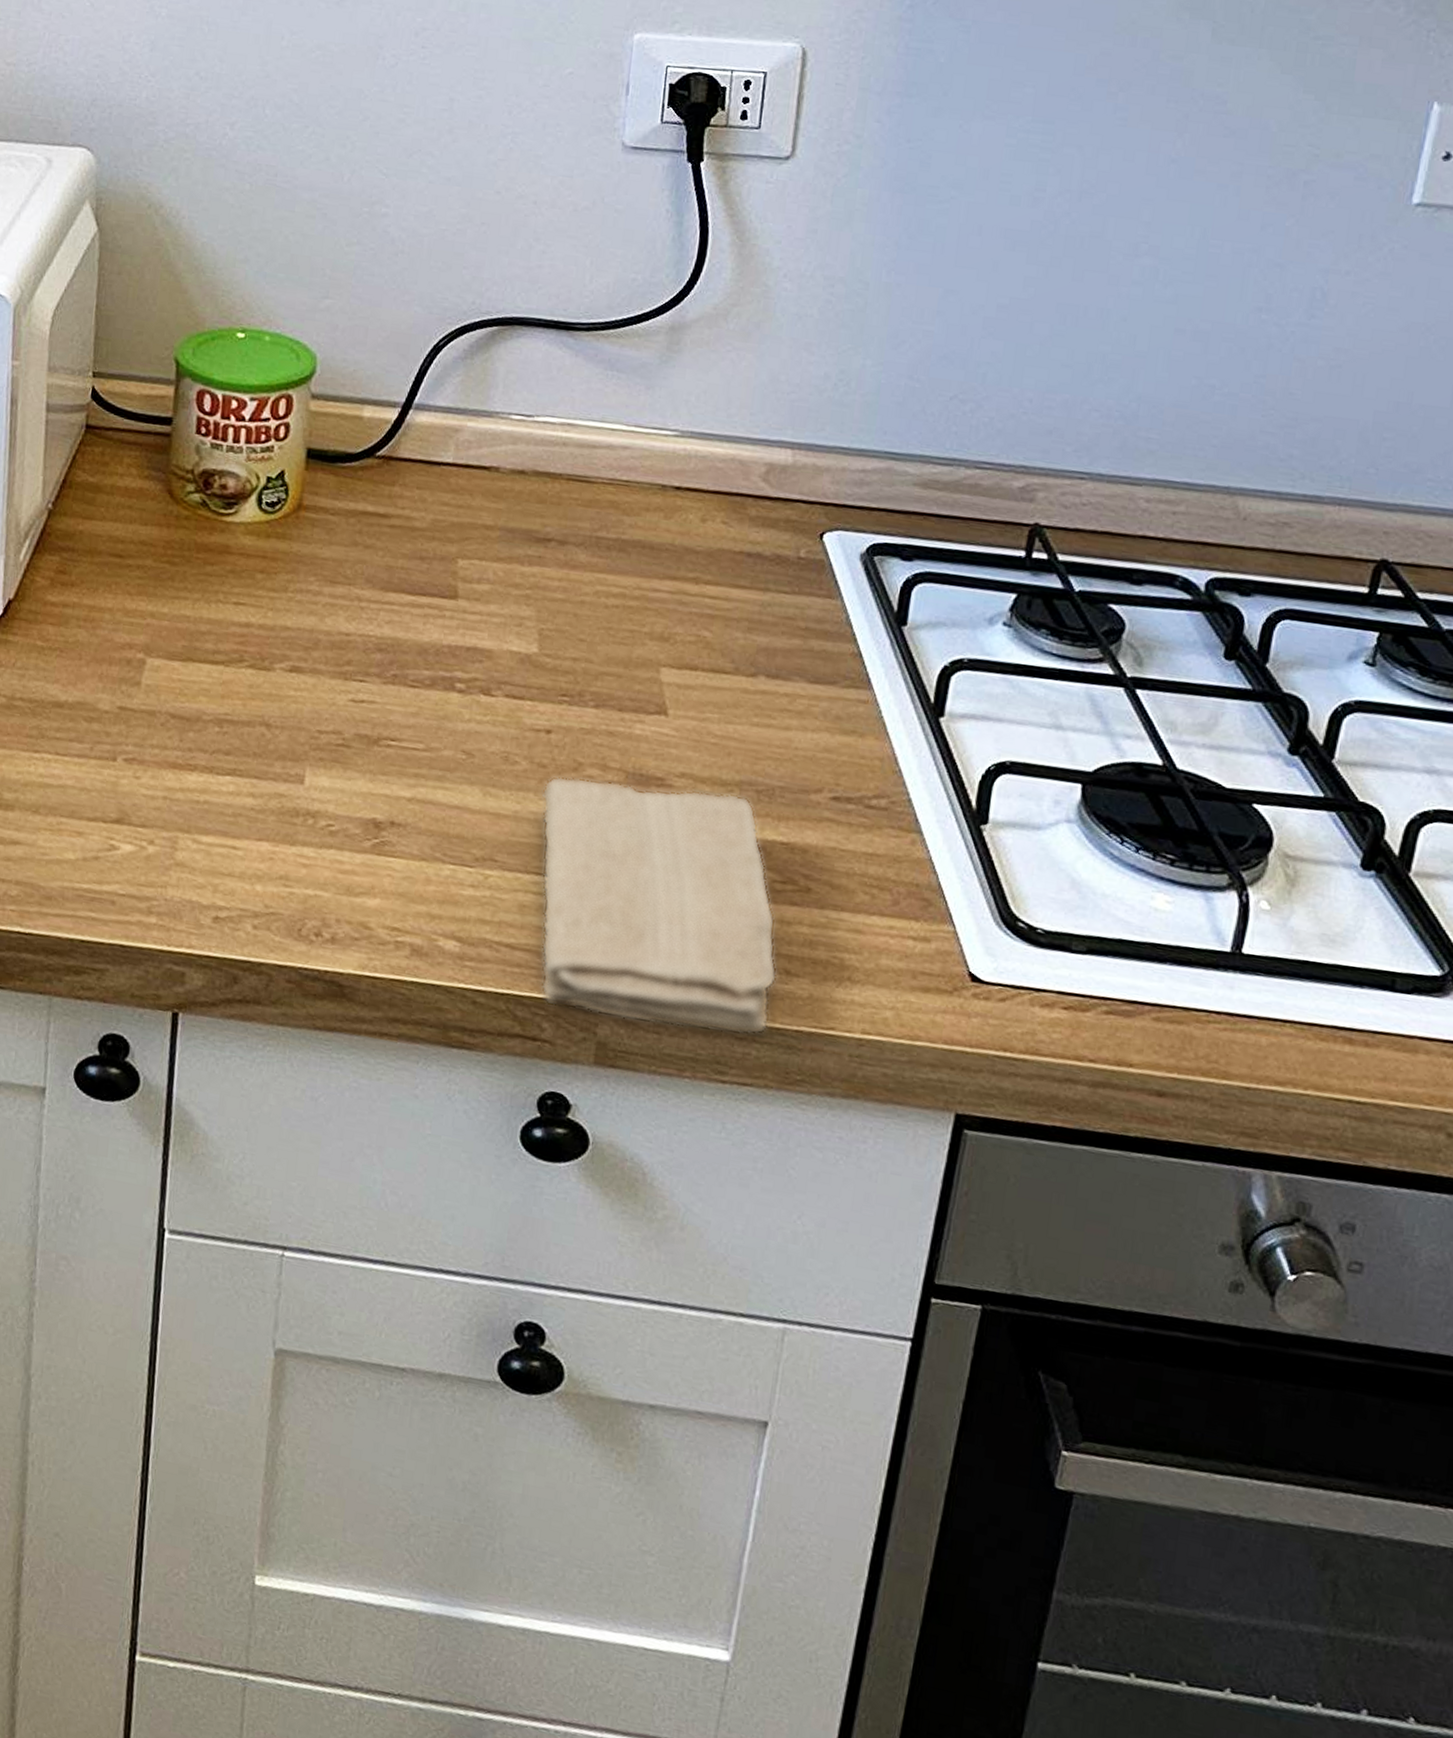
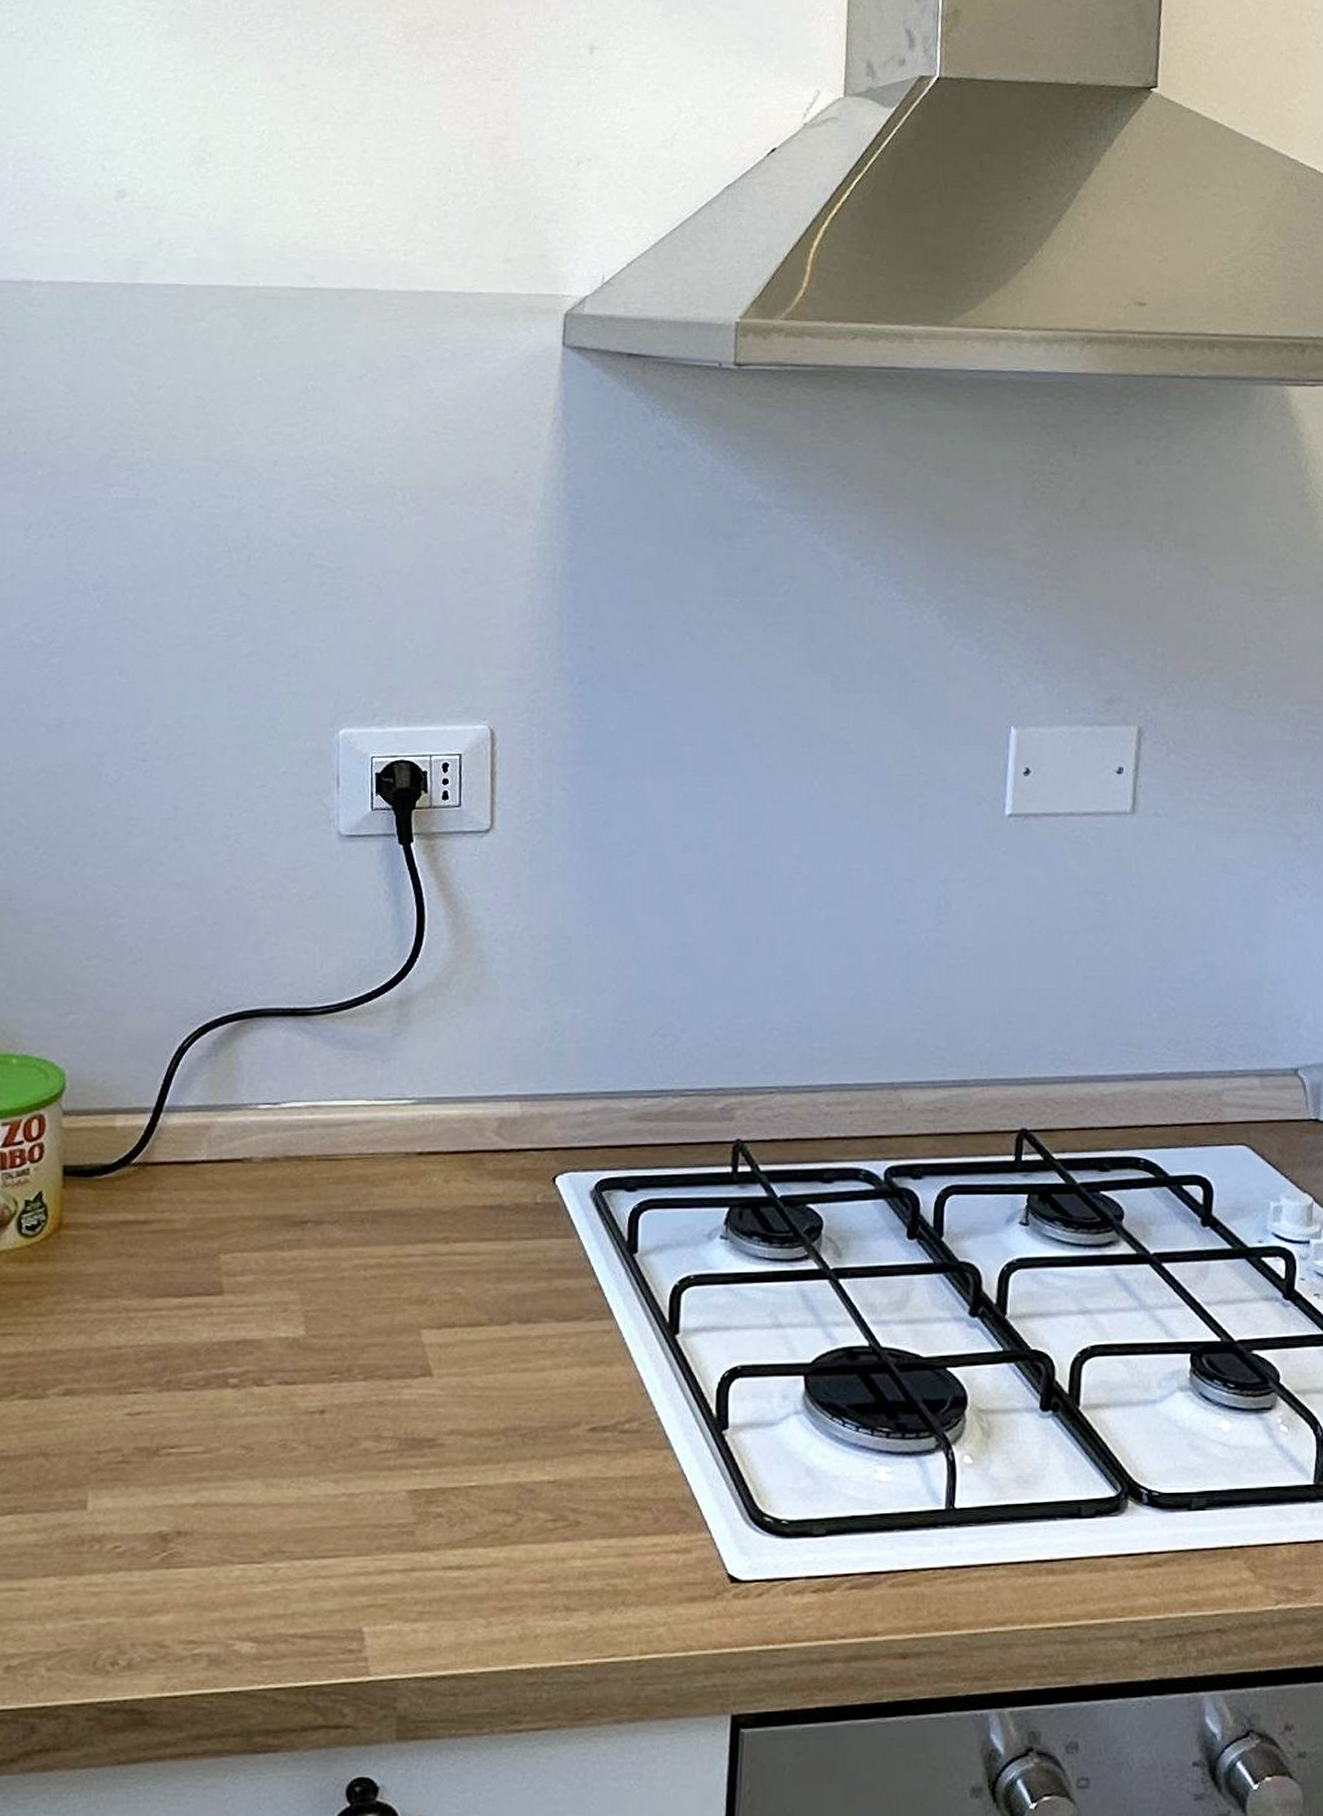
washcloth: present [541,776,778,1035] -> none [321,1442,559,1690]

